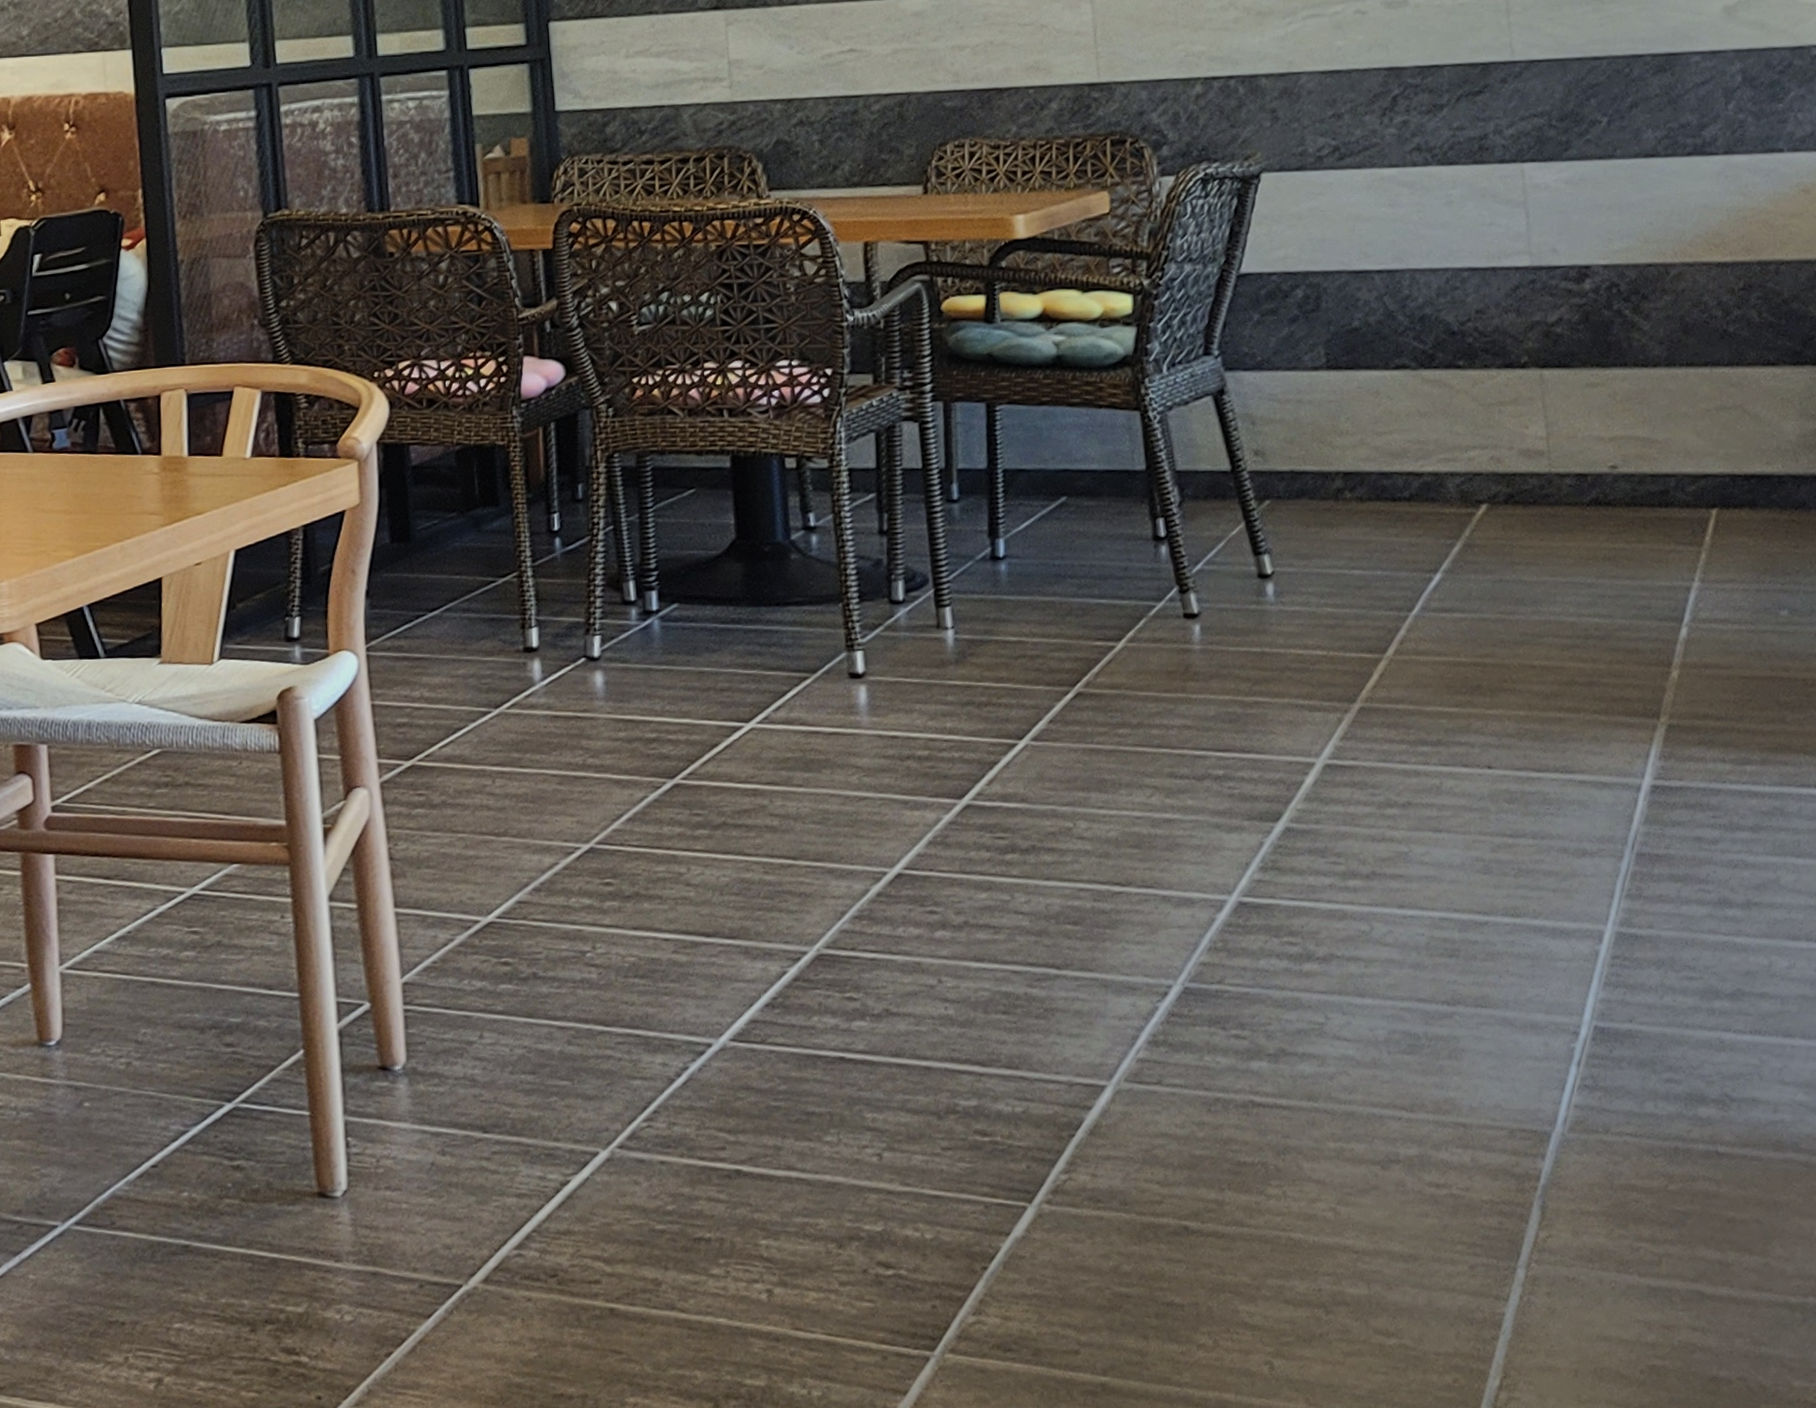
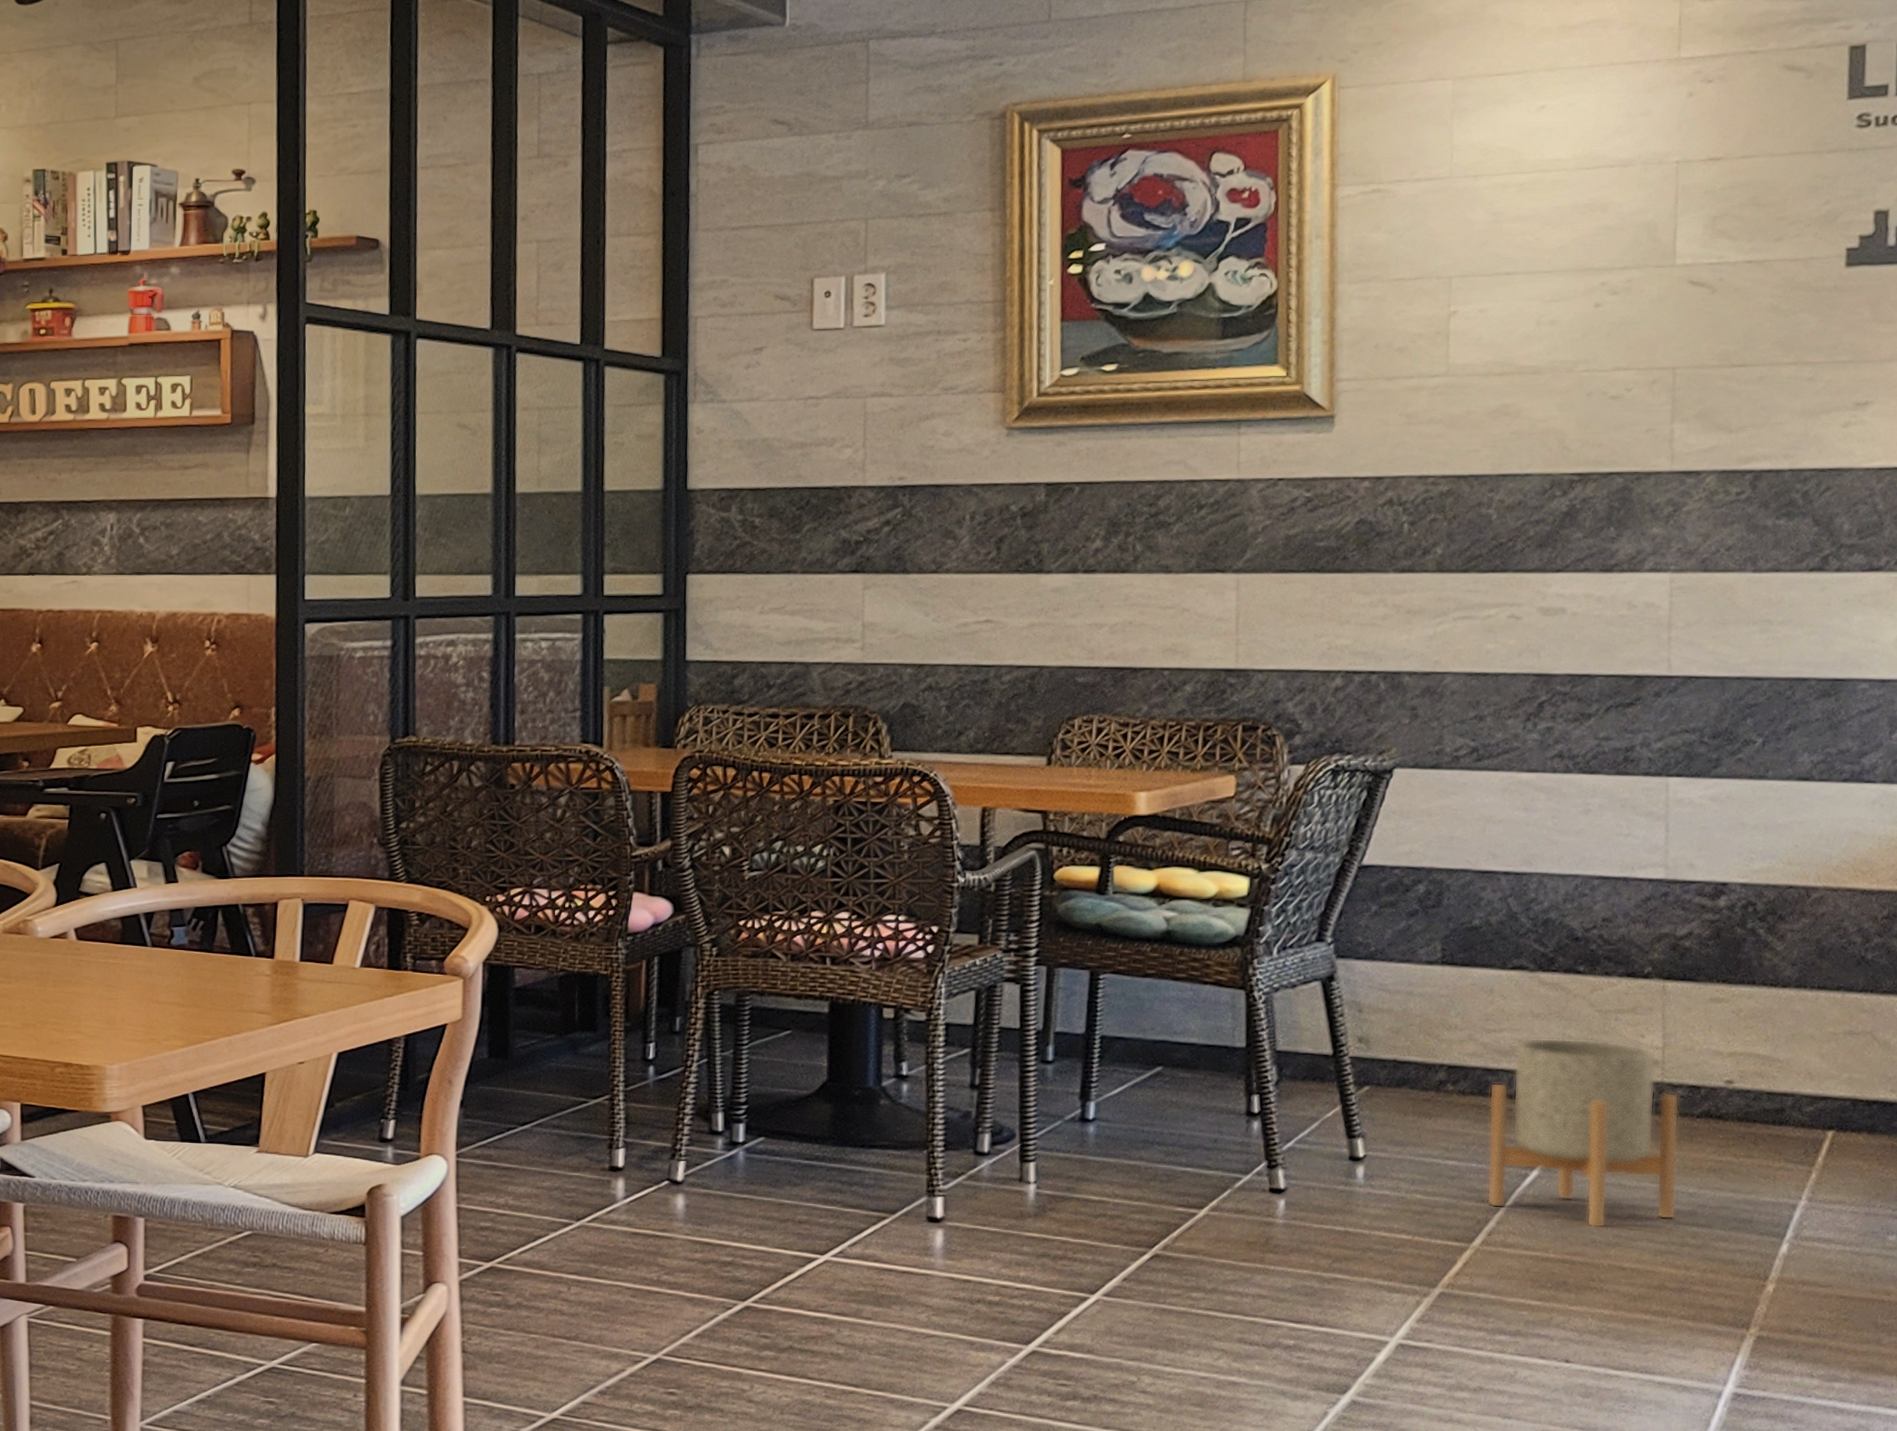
planter: none [1386,434,1578,628] -> present [1486,1038,1679,1229]

